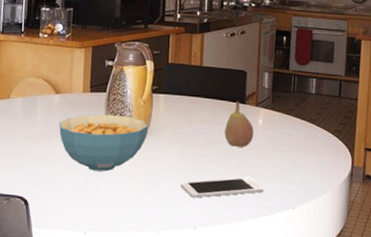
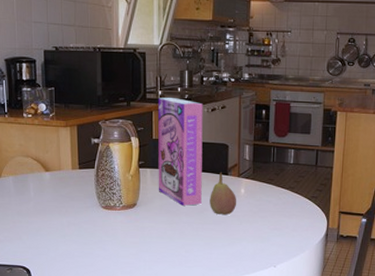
cereal bowl: present [58,114,148,172] -> none [51,189,137,241]
cereal box: none [171,21,222,136] -> present [157,98,203,206]
cell phone: present [181,177,264,198] -> none [171,242,248,261]

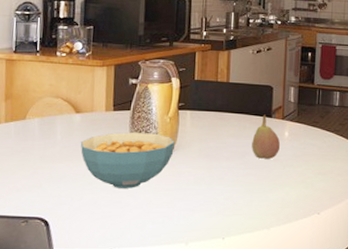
cereal bowl: none [51,189,137,241] -> present [80,132,175,188]
cereal box: present [157,98,203,206] -> none [197,38,249,150]

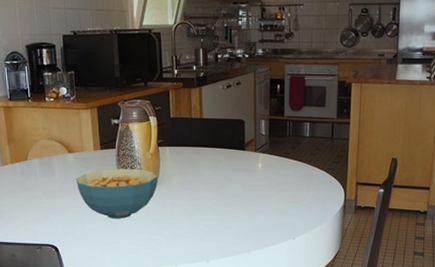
fruit: present [252,114,281,160] -> none [228,148,255,190]

